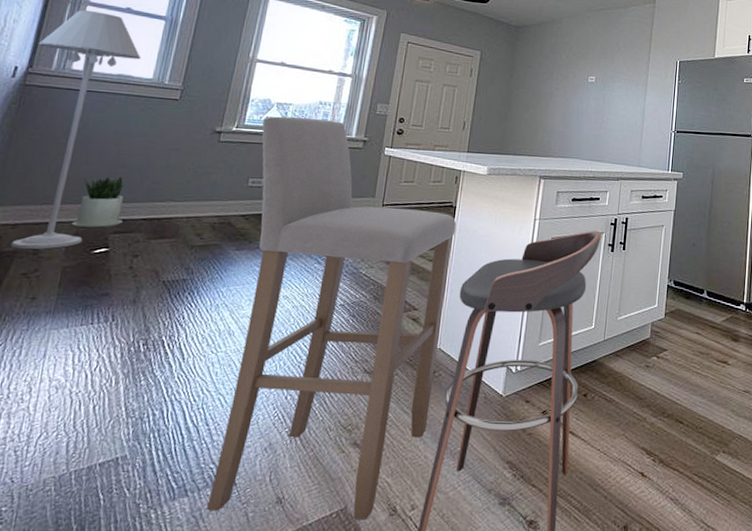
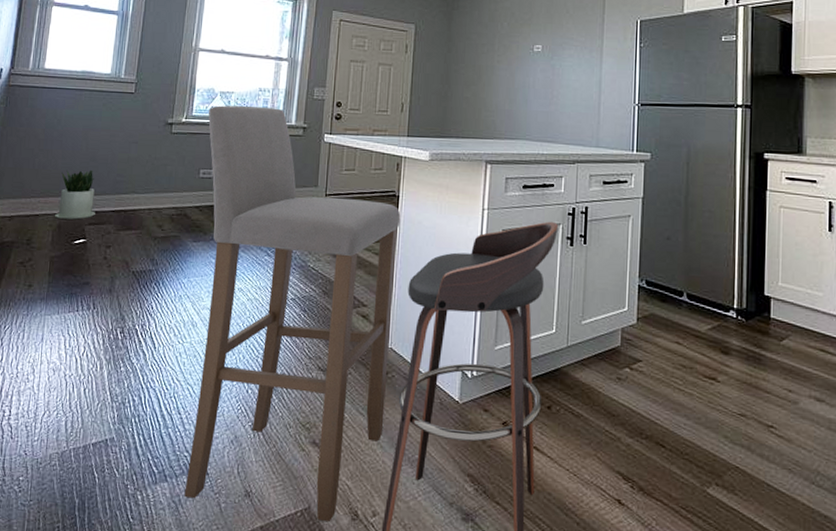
floor lamp: present [11,9,142,250] -> none [9,10,100,240]

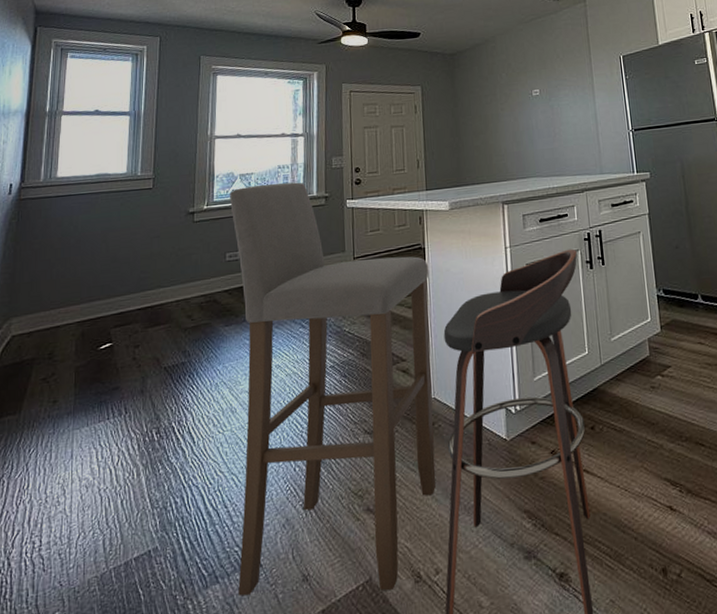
planter: present [55,169,95,221] -> none [78,271,120,327]

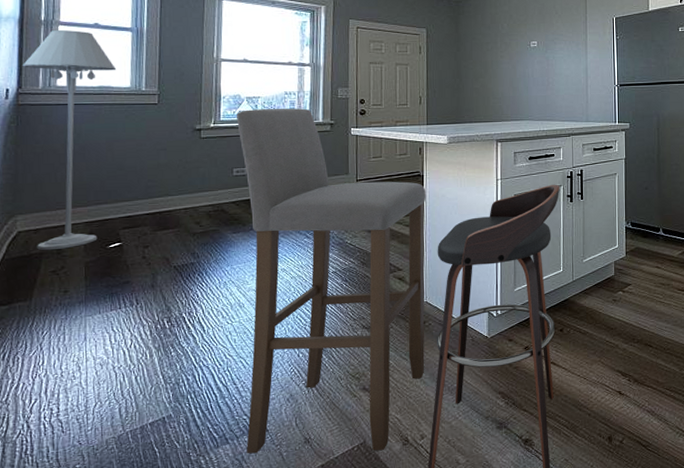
floor lamp: none [26,119,114,356] -> present [22,29,117,251]

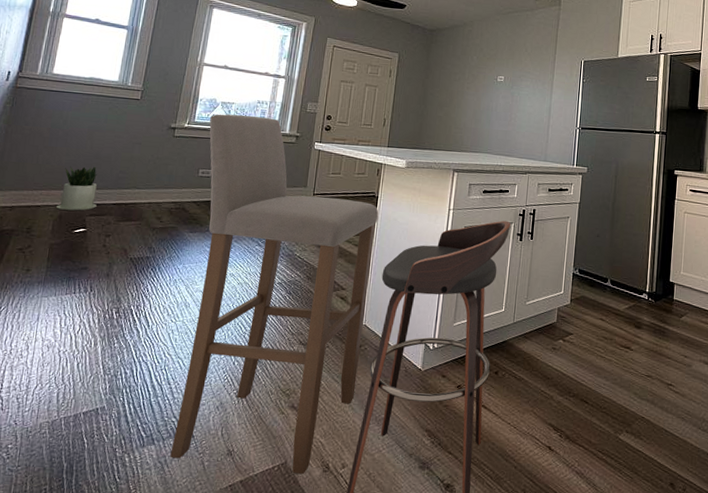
floor lamp: present [22,29,117,251] -> none [9,21,109,229]
planter: none [85,178,129,227] -> present [56,166,97,212]

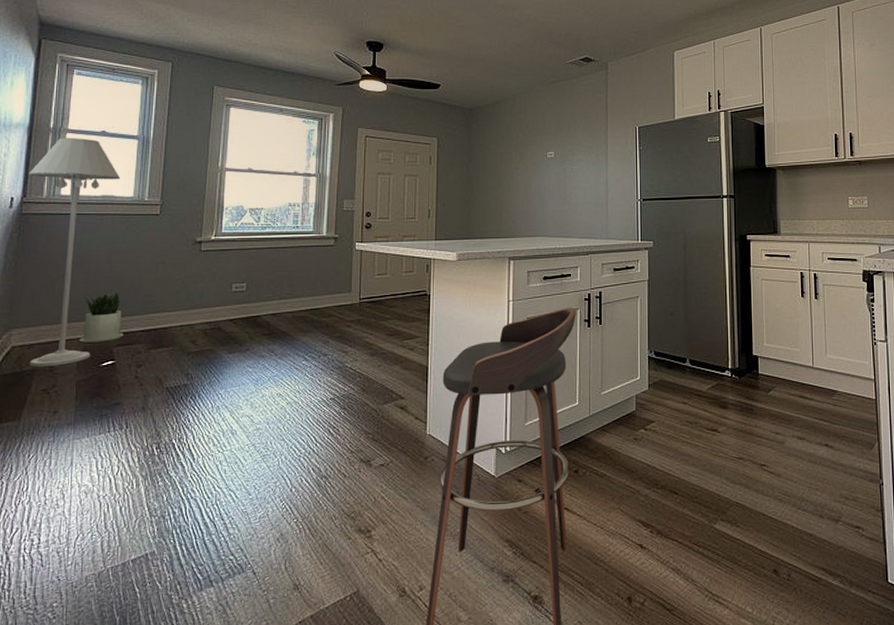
floor lamp: none [9,21,109,229] -> present [28,137,121,368]
bar stool: present [170,114,379,474] -> none [232,220,433,601]

